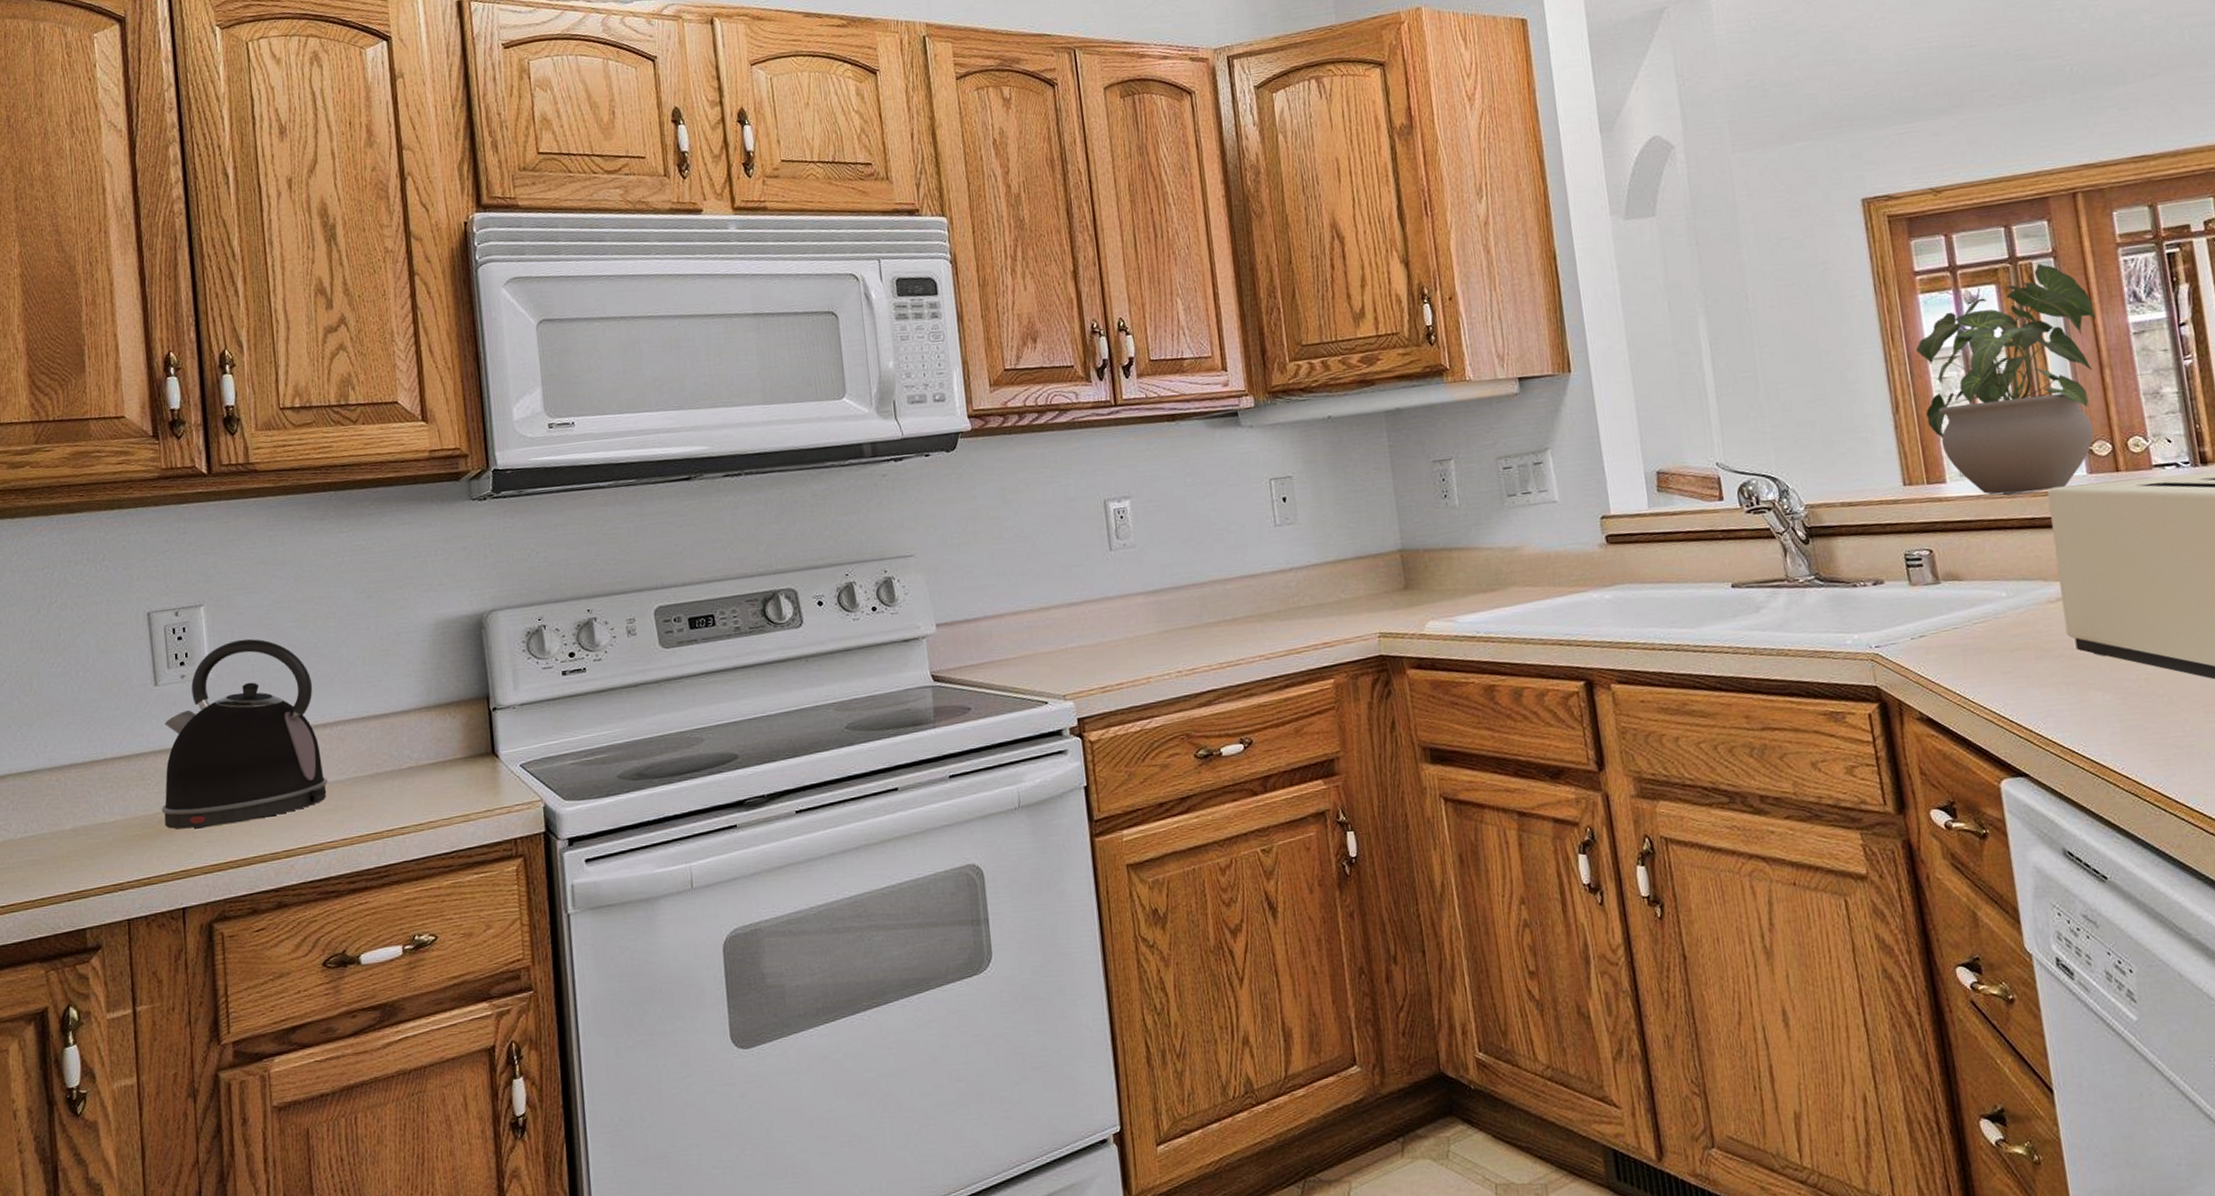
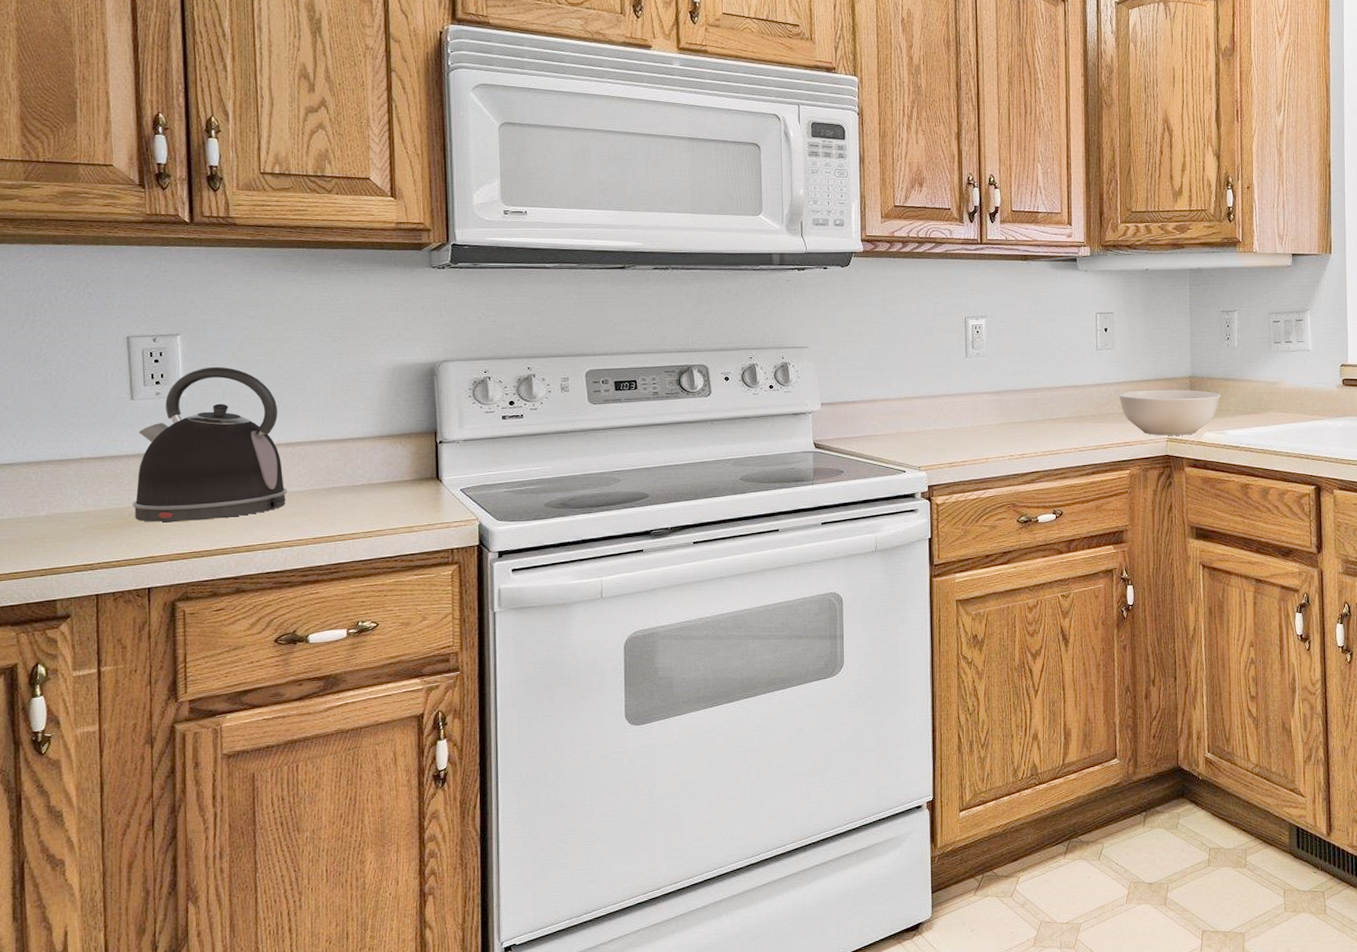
bowl: none [1309,567,1445,631] -> present [1119,389,1221,436]

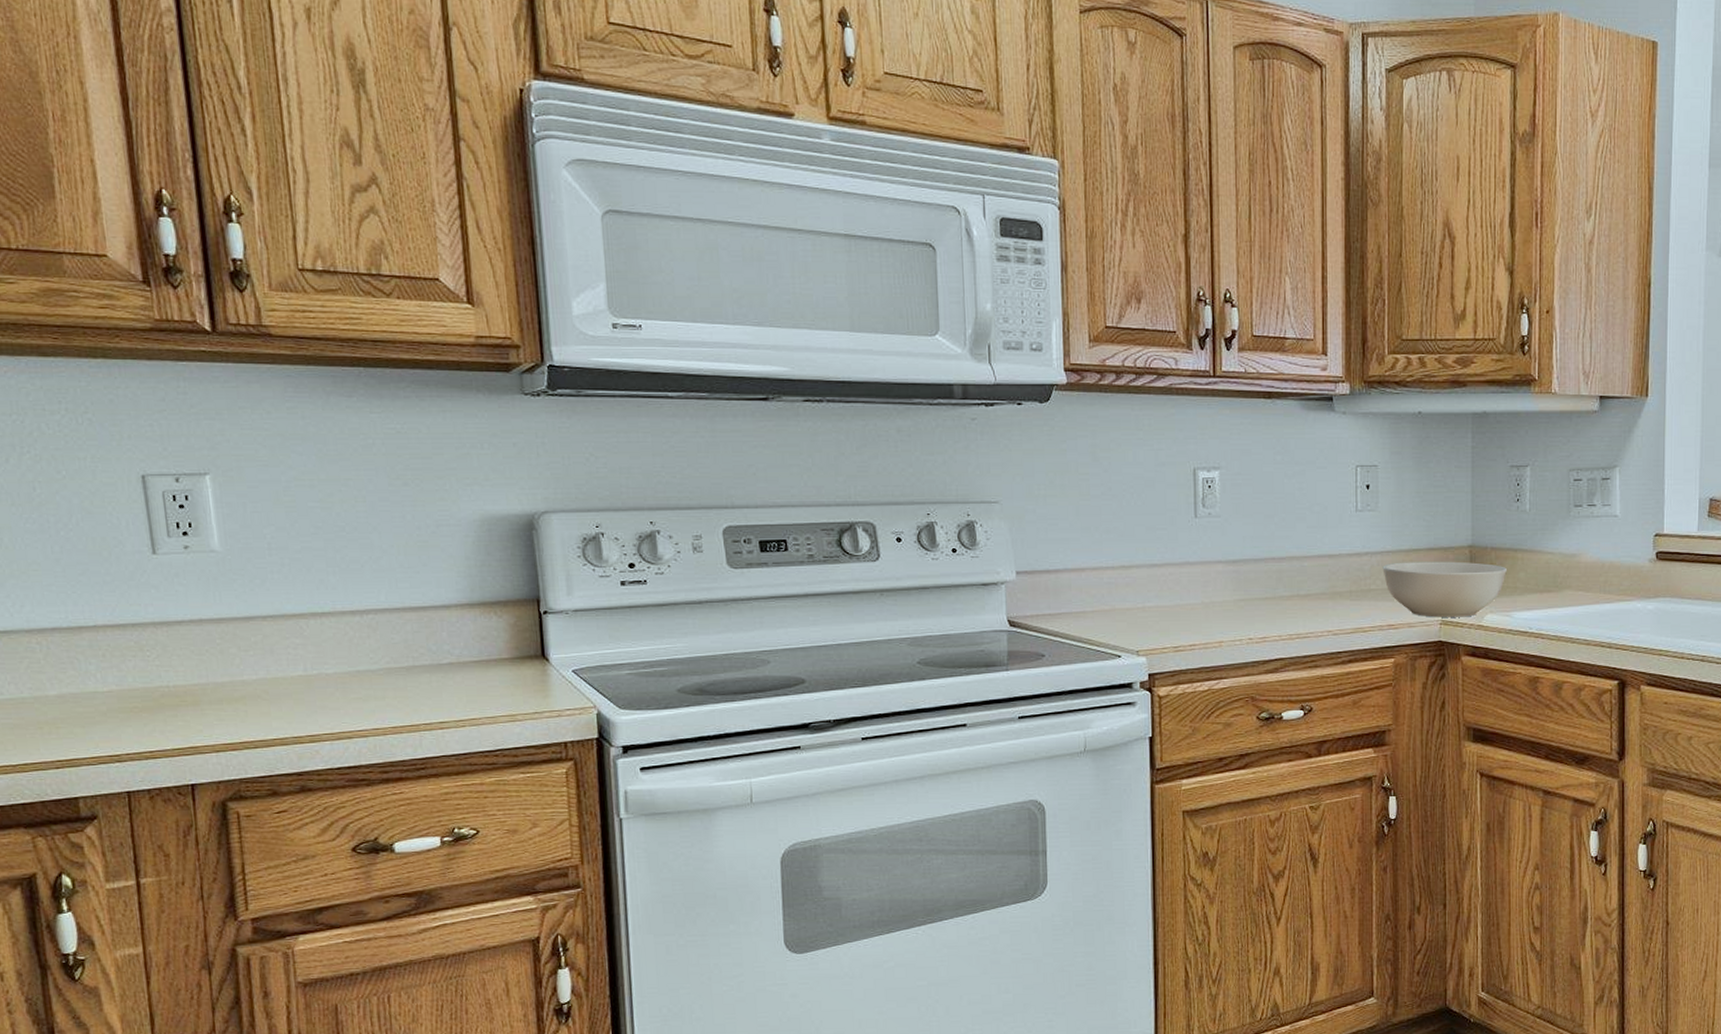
kettle: present [132,366,288,522] -> none [163,514,358,705]

